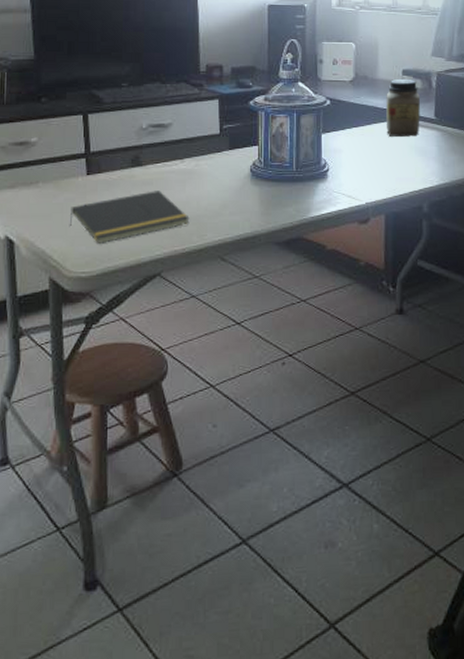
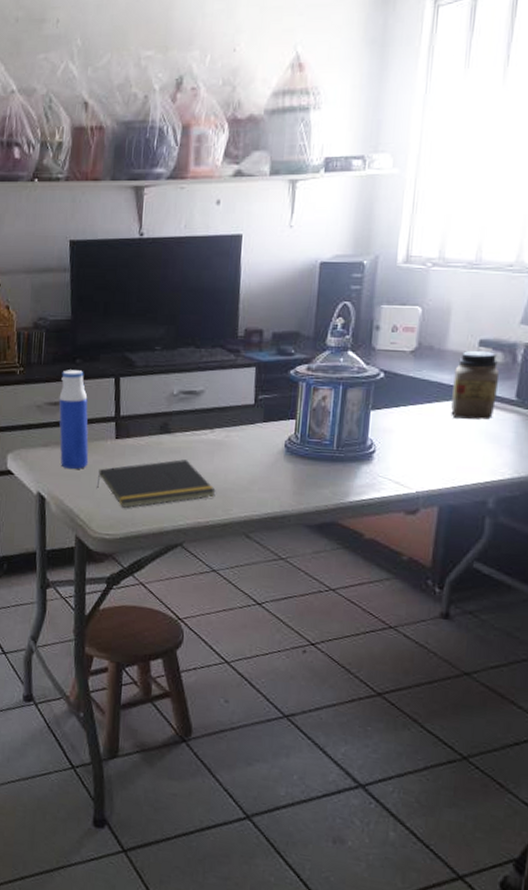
water bottle: none [24,109,60,210] -> present [58,370,89,470]

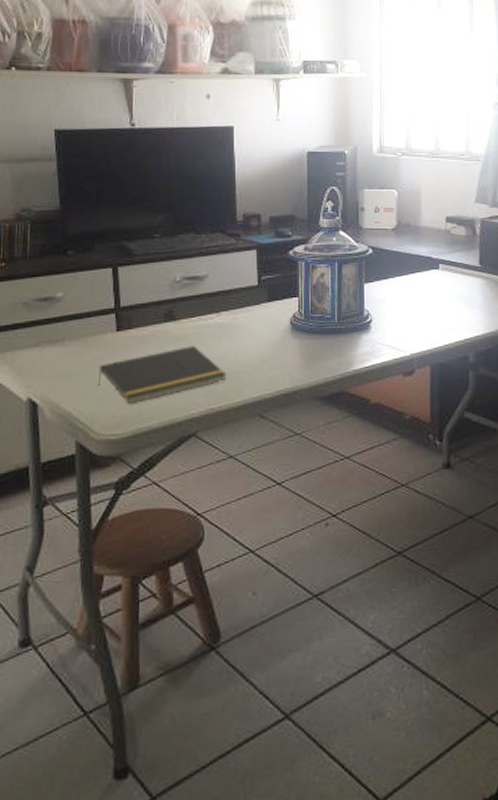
water bottle: present [58,370,89,470] -> none [49,262,87,369]
jar: present [451,350,500,420] -> none [429,226,465,285]

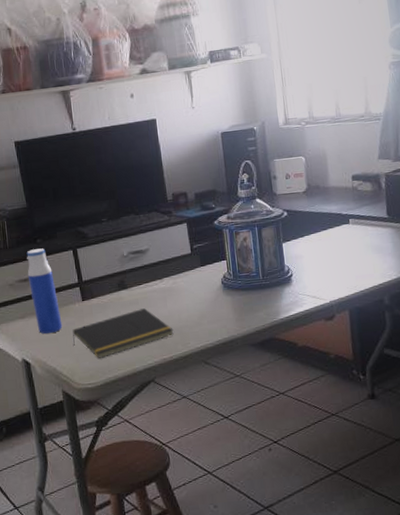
water bottle: none [49,262,87,369] -> present [26,248,63,334]

